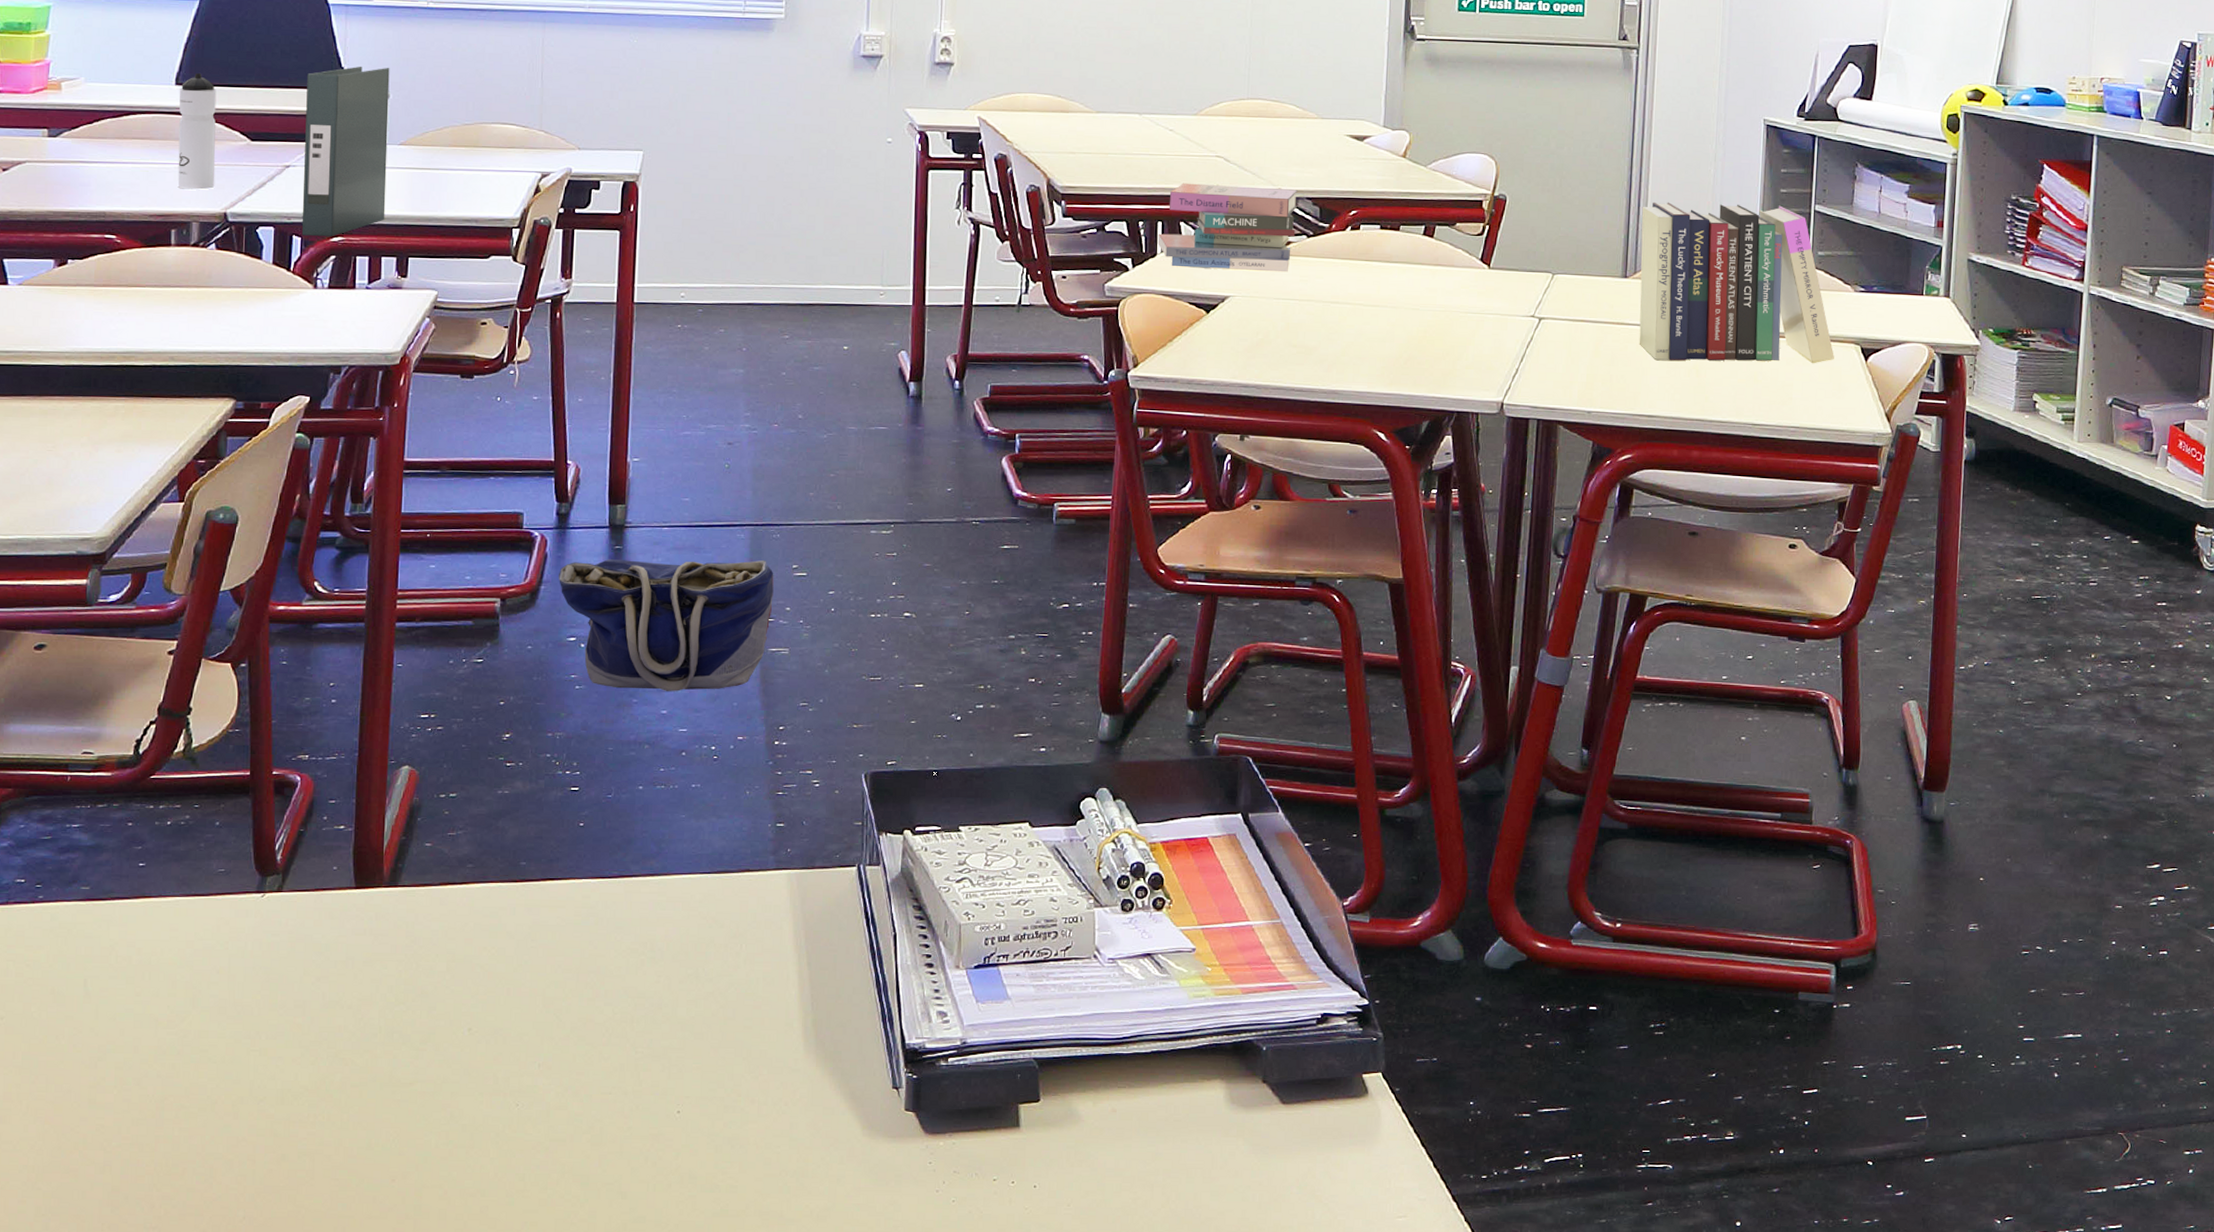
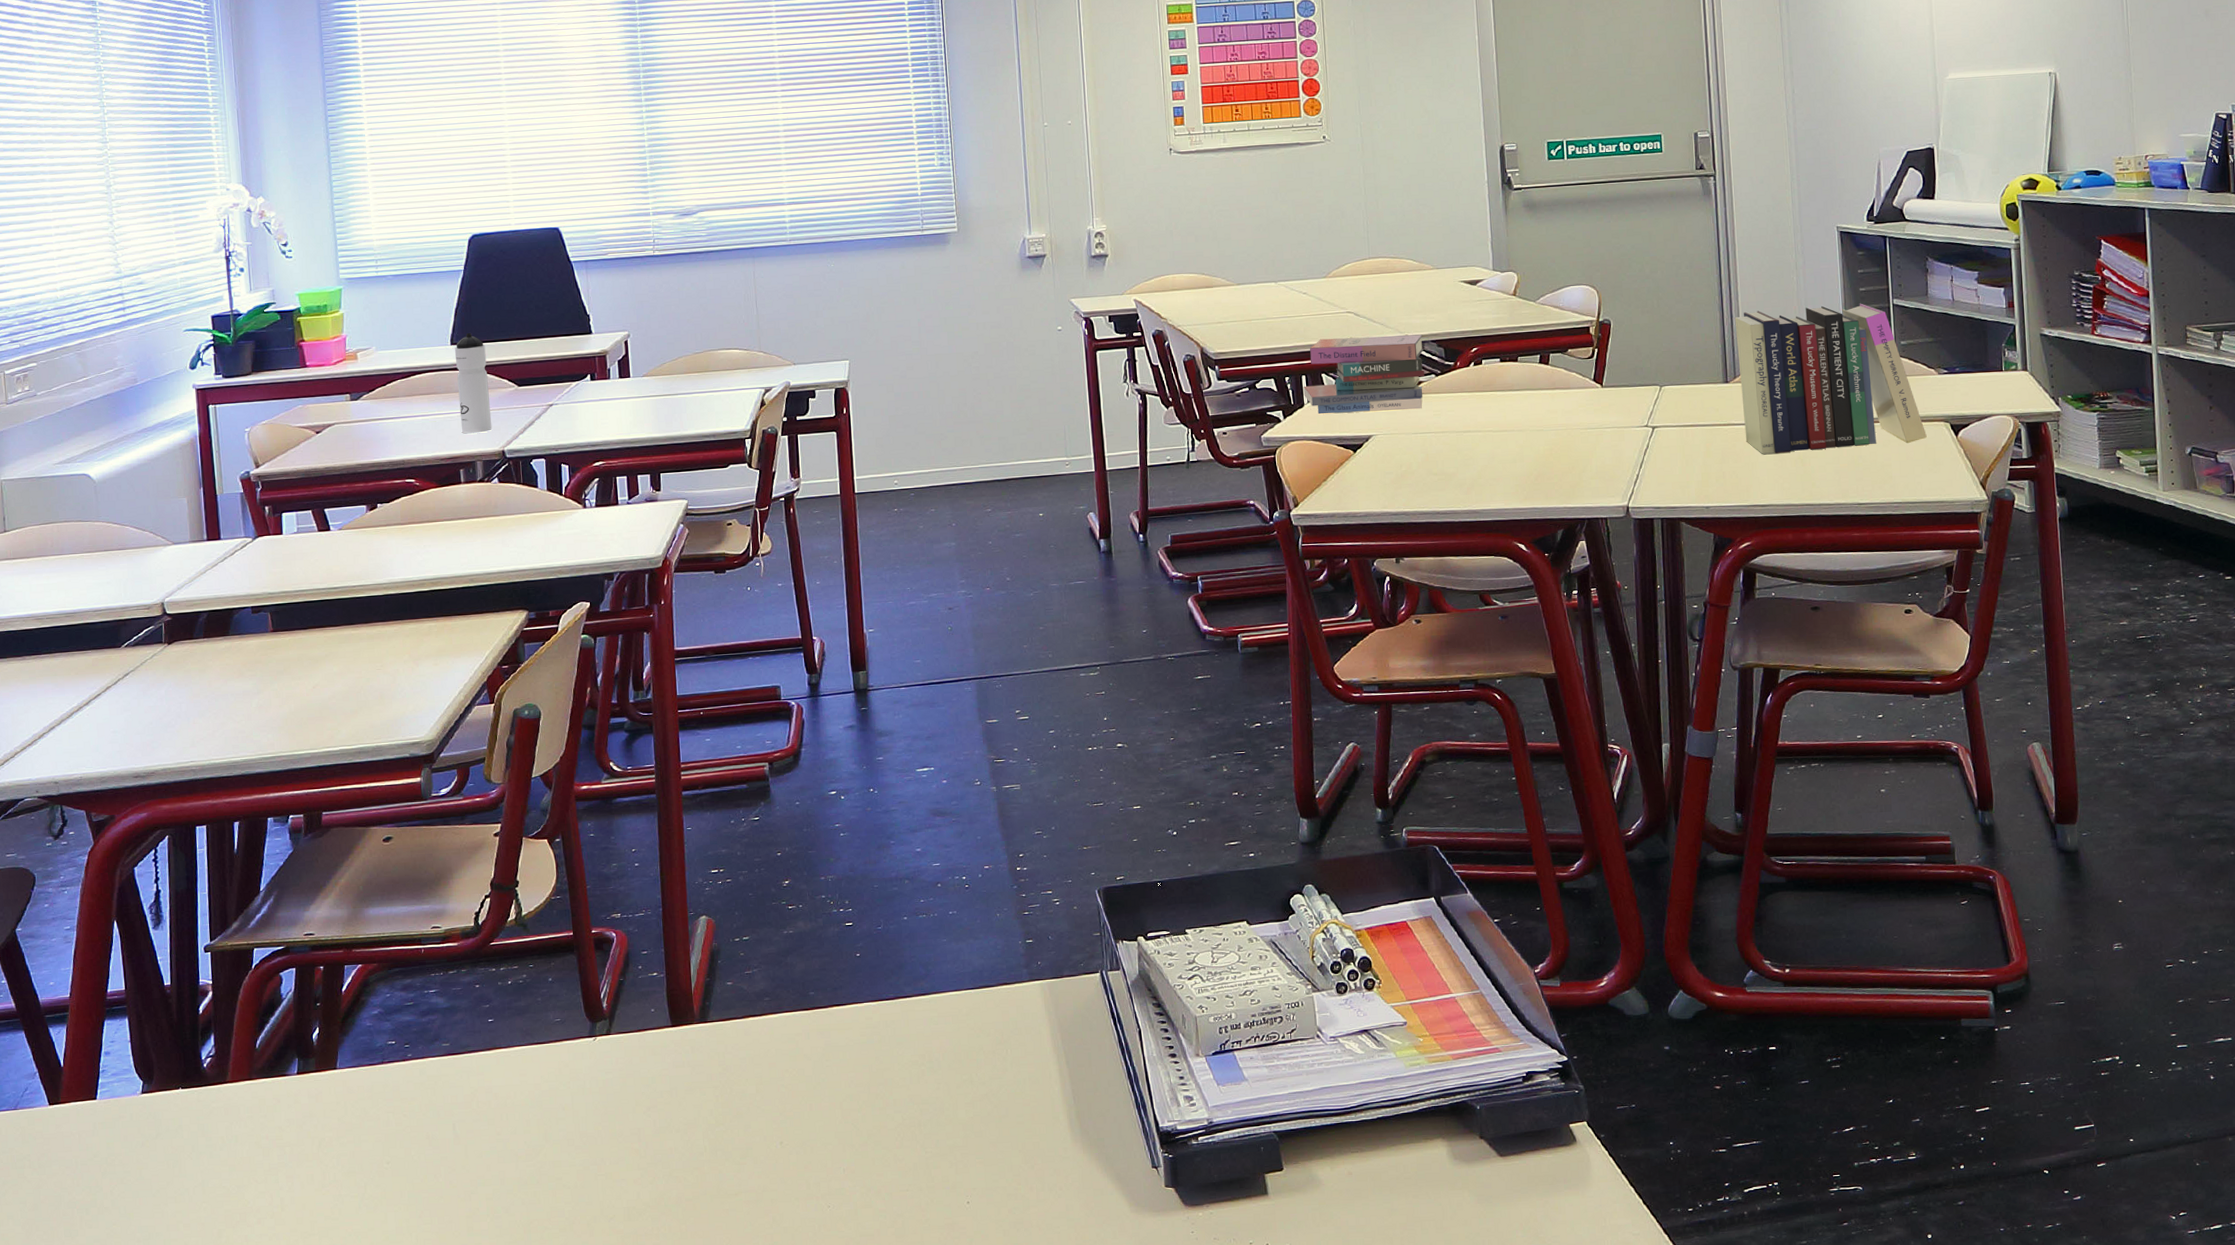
binder: present [301,66,390,236] -> none [559,310,637,463]
tote bag: present [558,559,774,691] -> none [815,709,1002,832]

